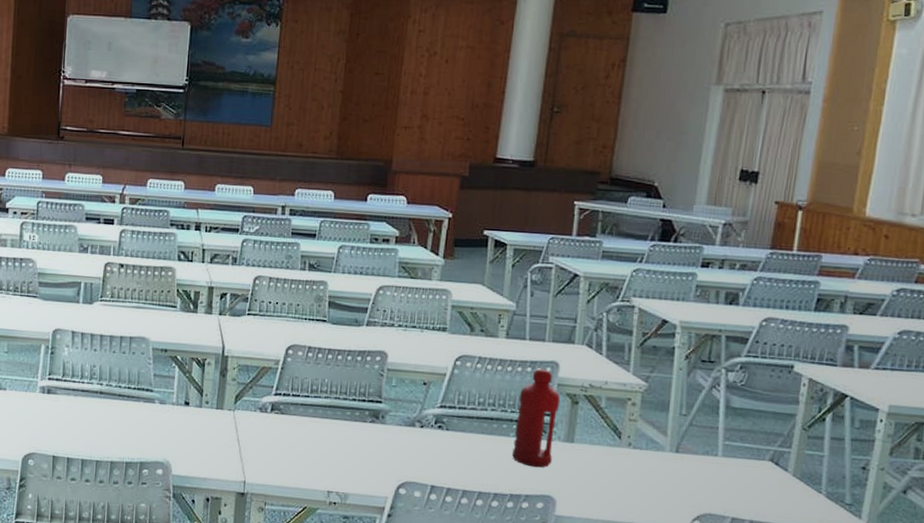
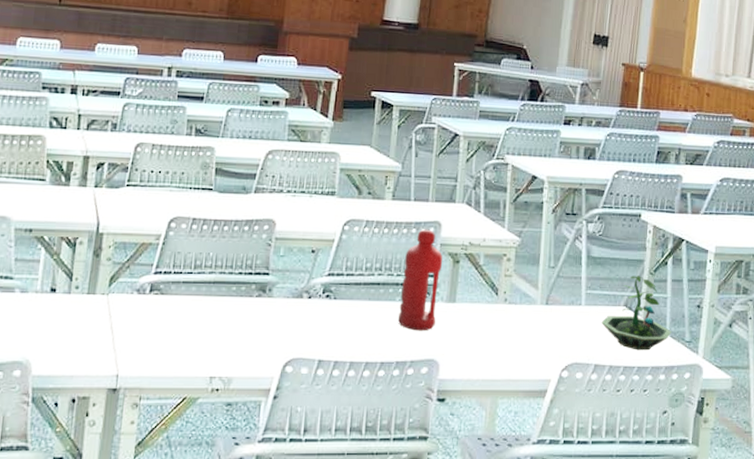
terrarium: none [741,430,828,510] -> present [601,275,672,351]

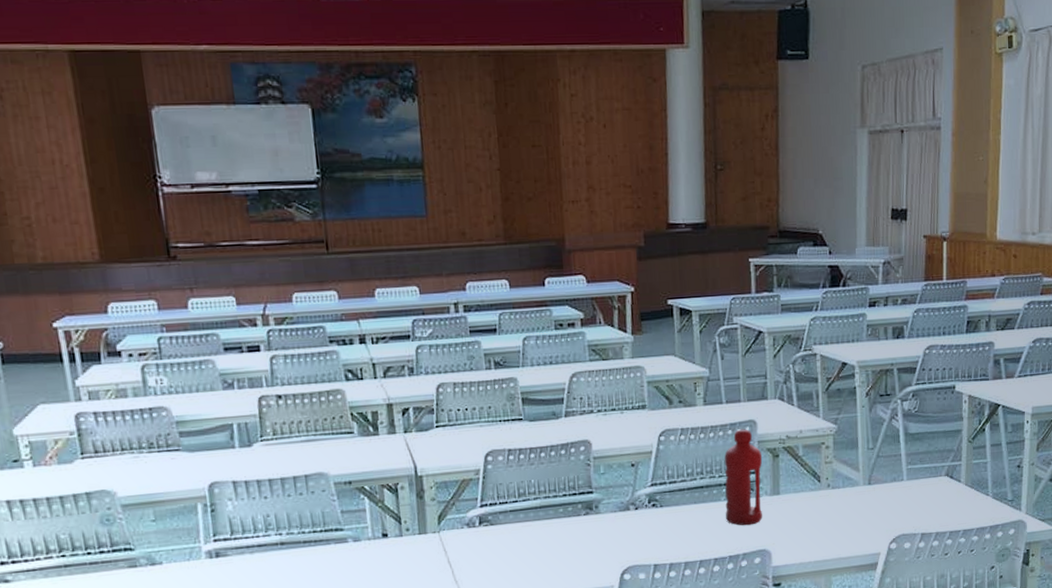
terrarium: present [601,275,672,351] -> none [924,445,994,515]

